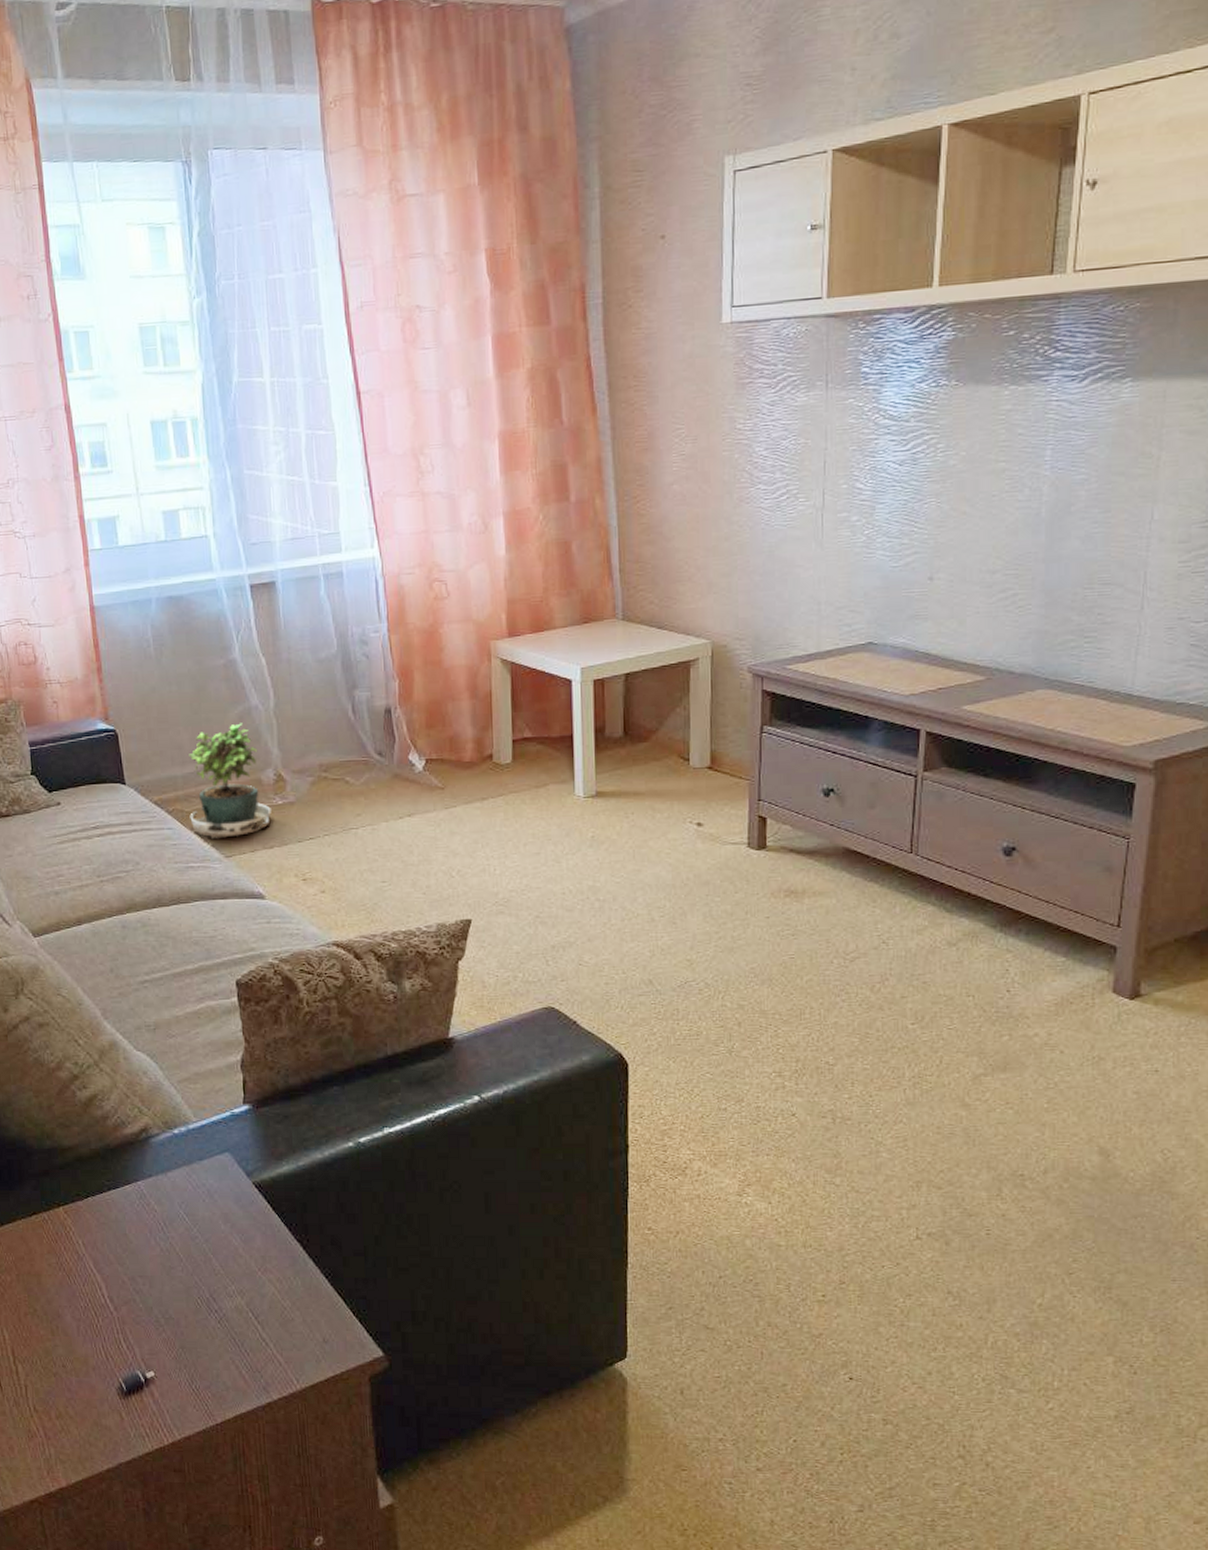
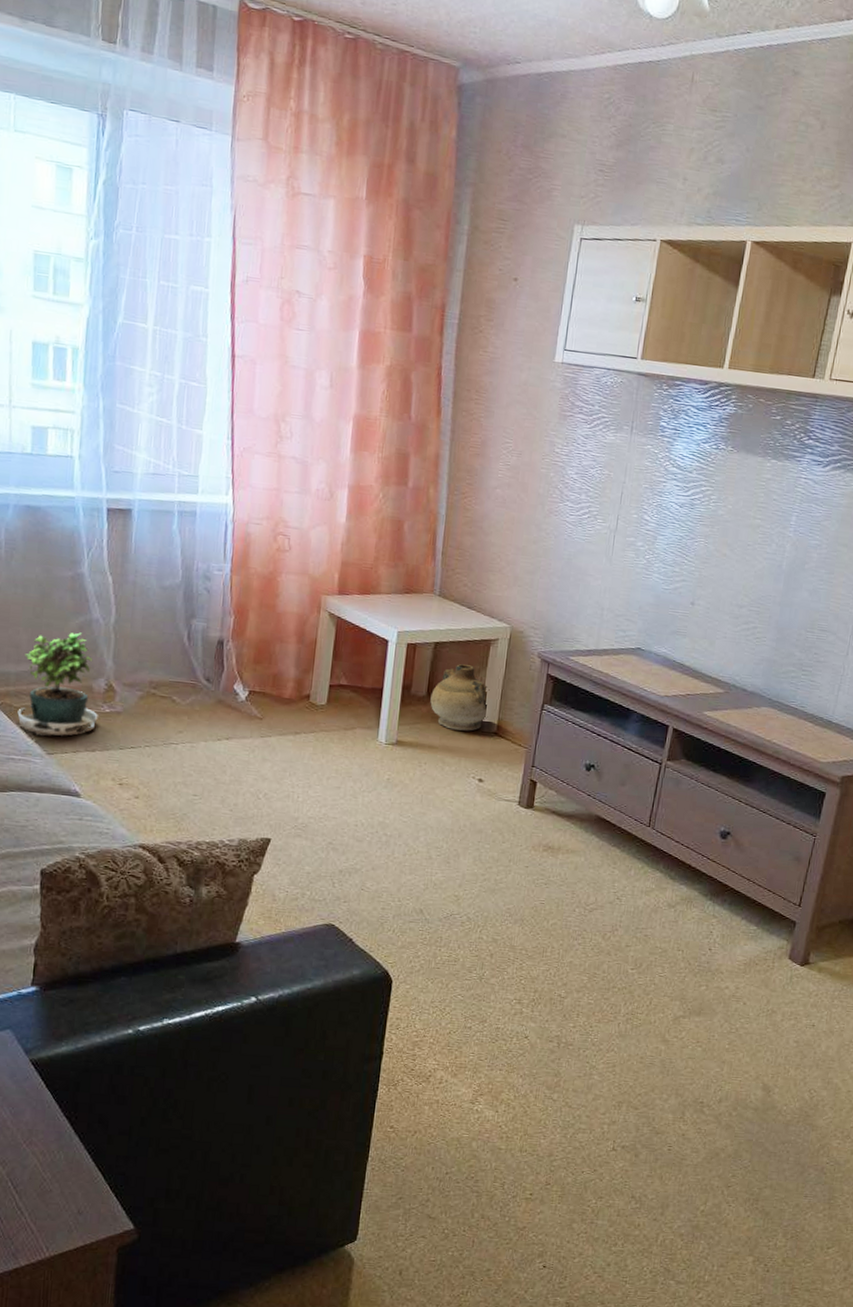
ceramic jug: none [628,694,699,771] -> present [430,664,490,731]

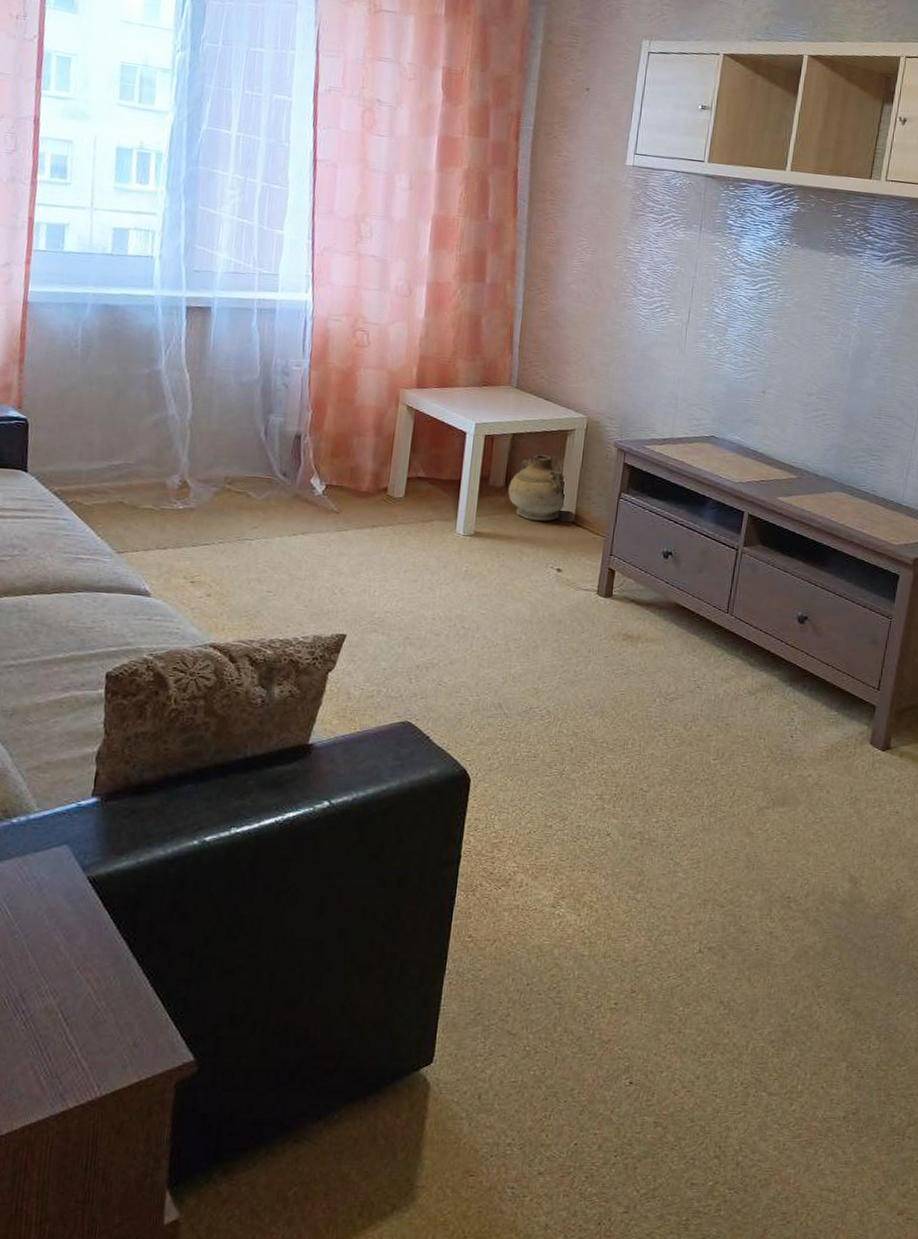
potted plant: present [16,632,98,743] -> none [86,429,171,542]

